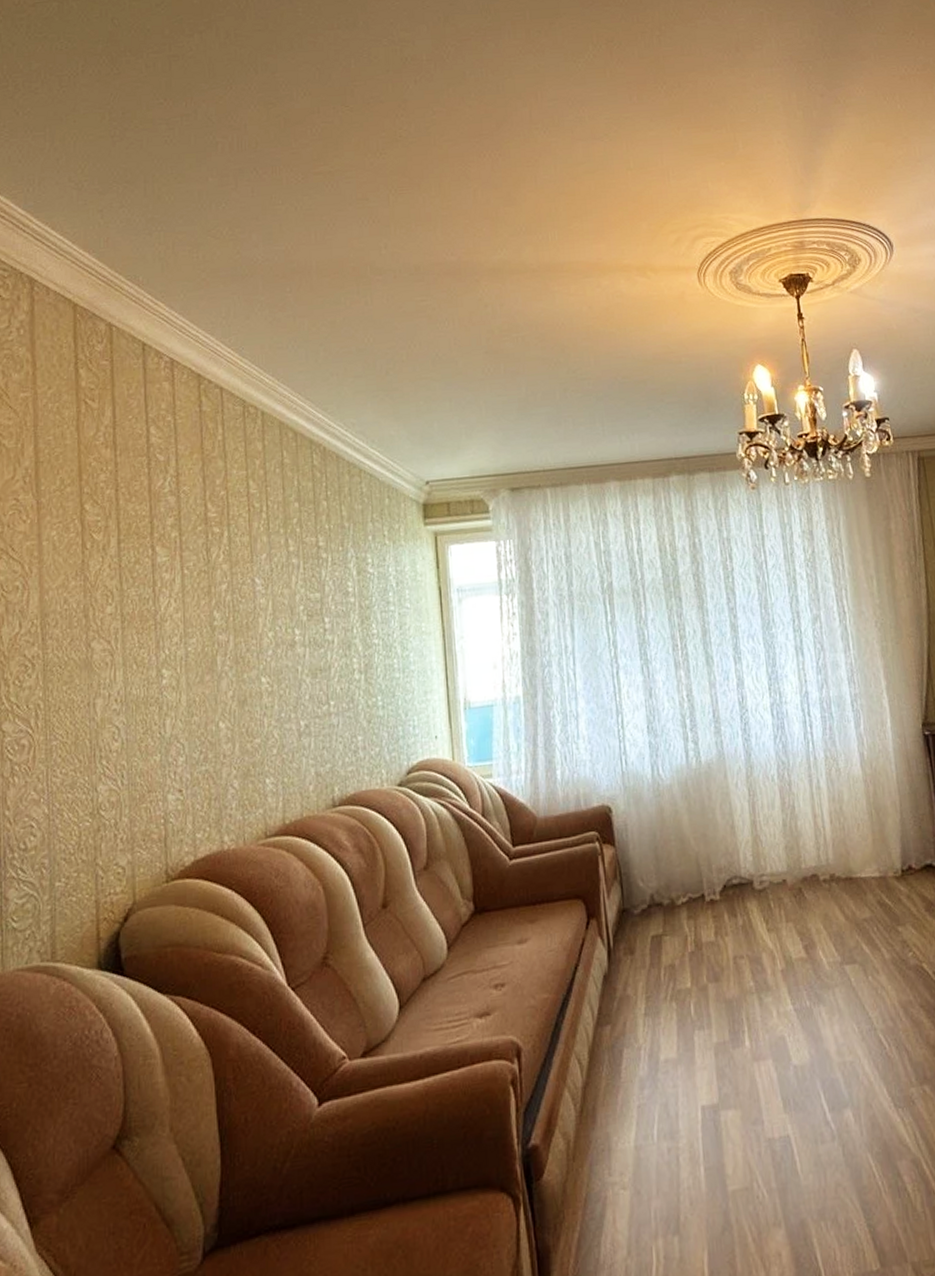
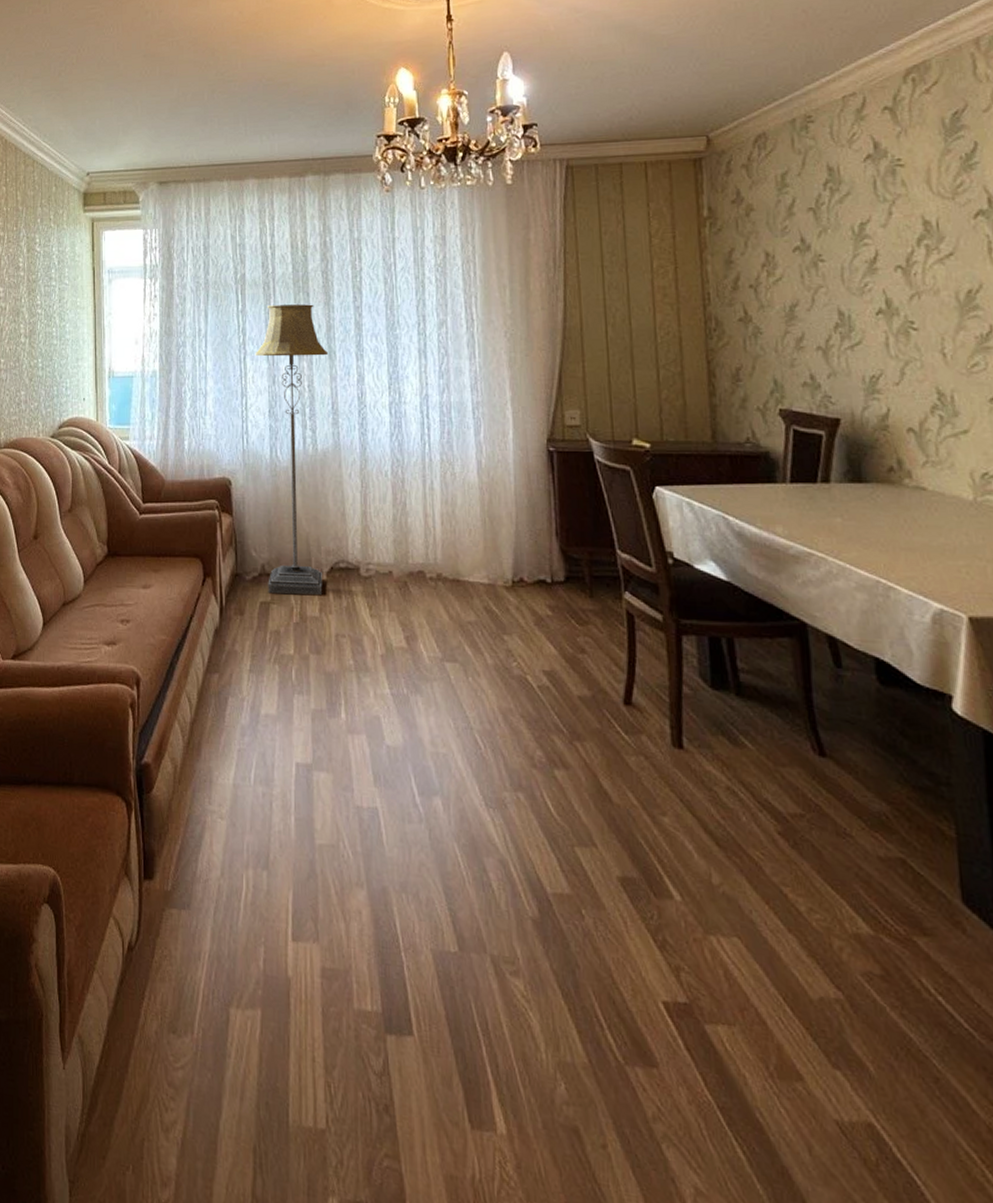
floor lamp: none [628,609,717,925] -> present [255,304,328,596]

